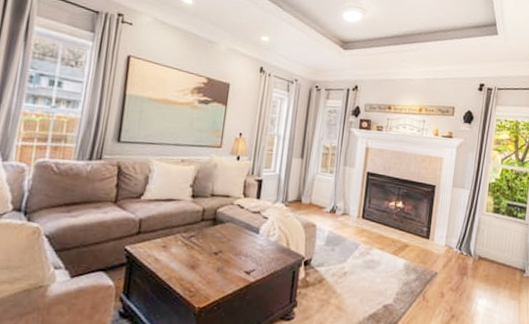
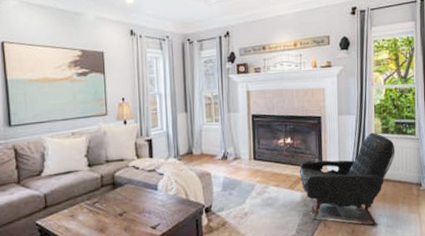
armchair: none [405,210,504,306] -> present [299,132,395,225]

